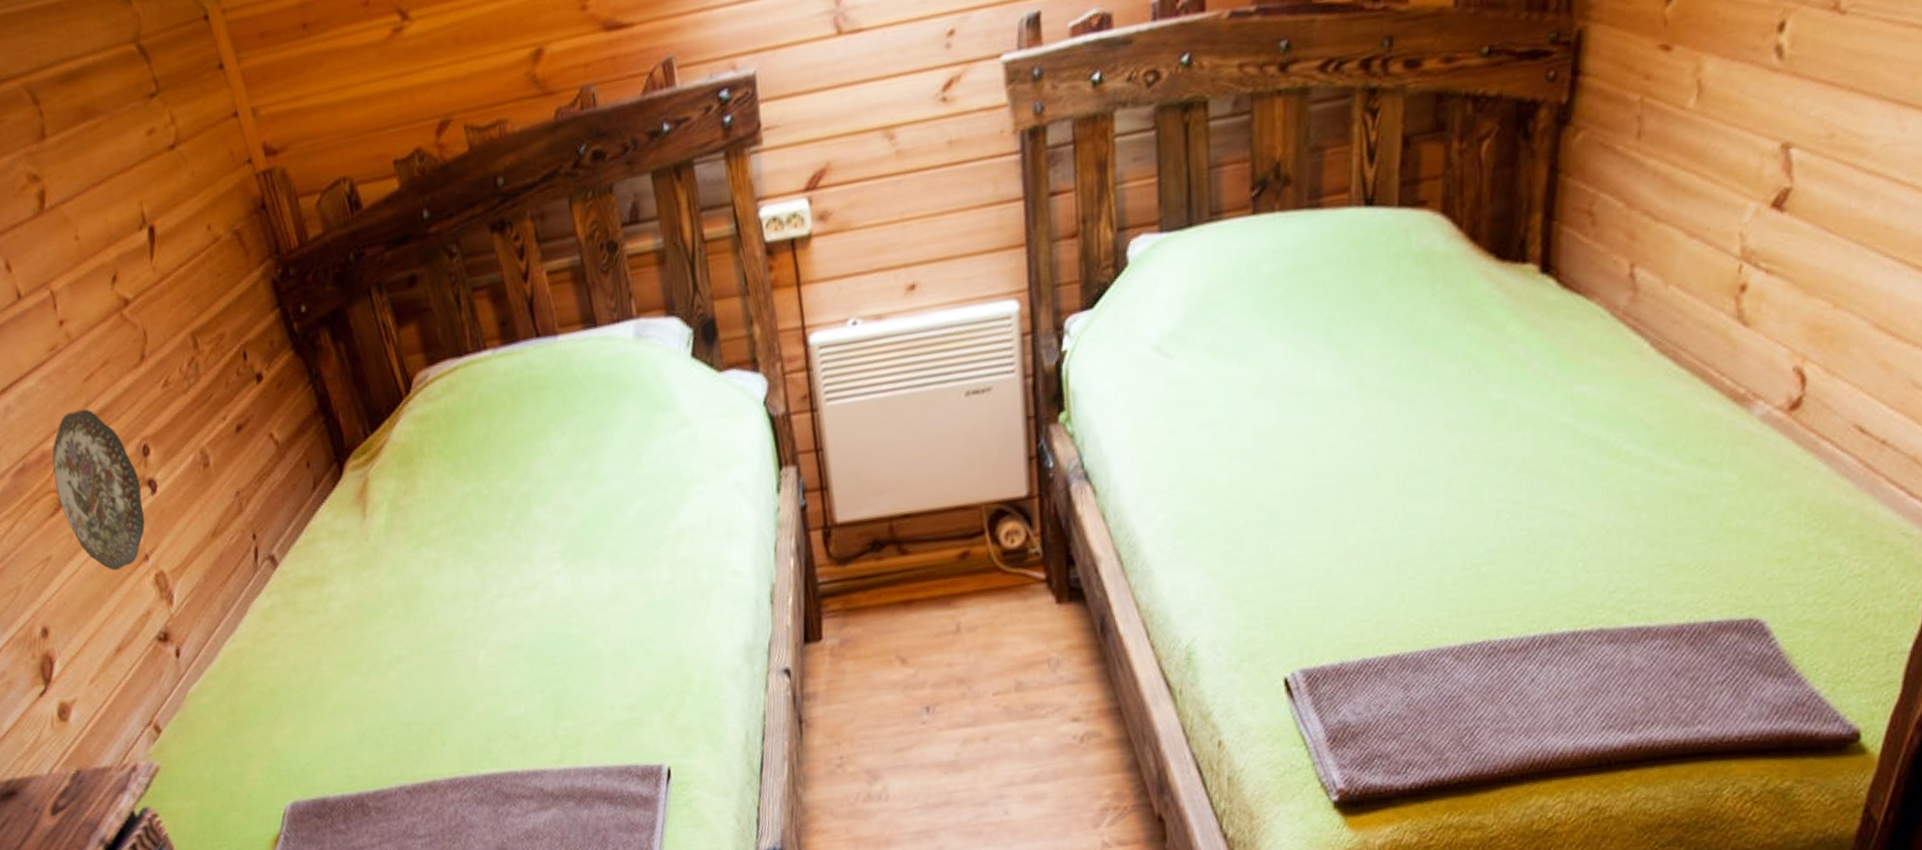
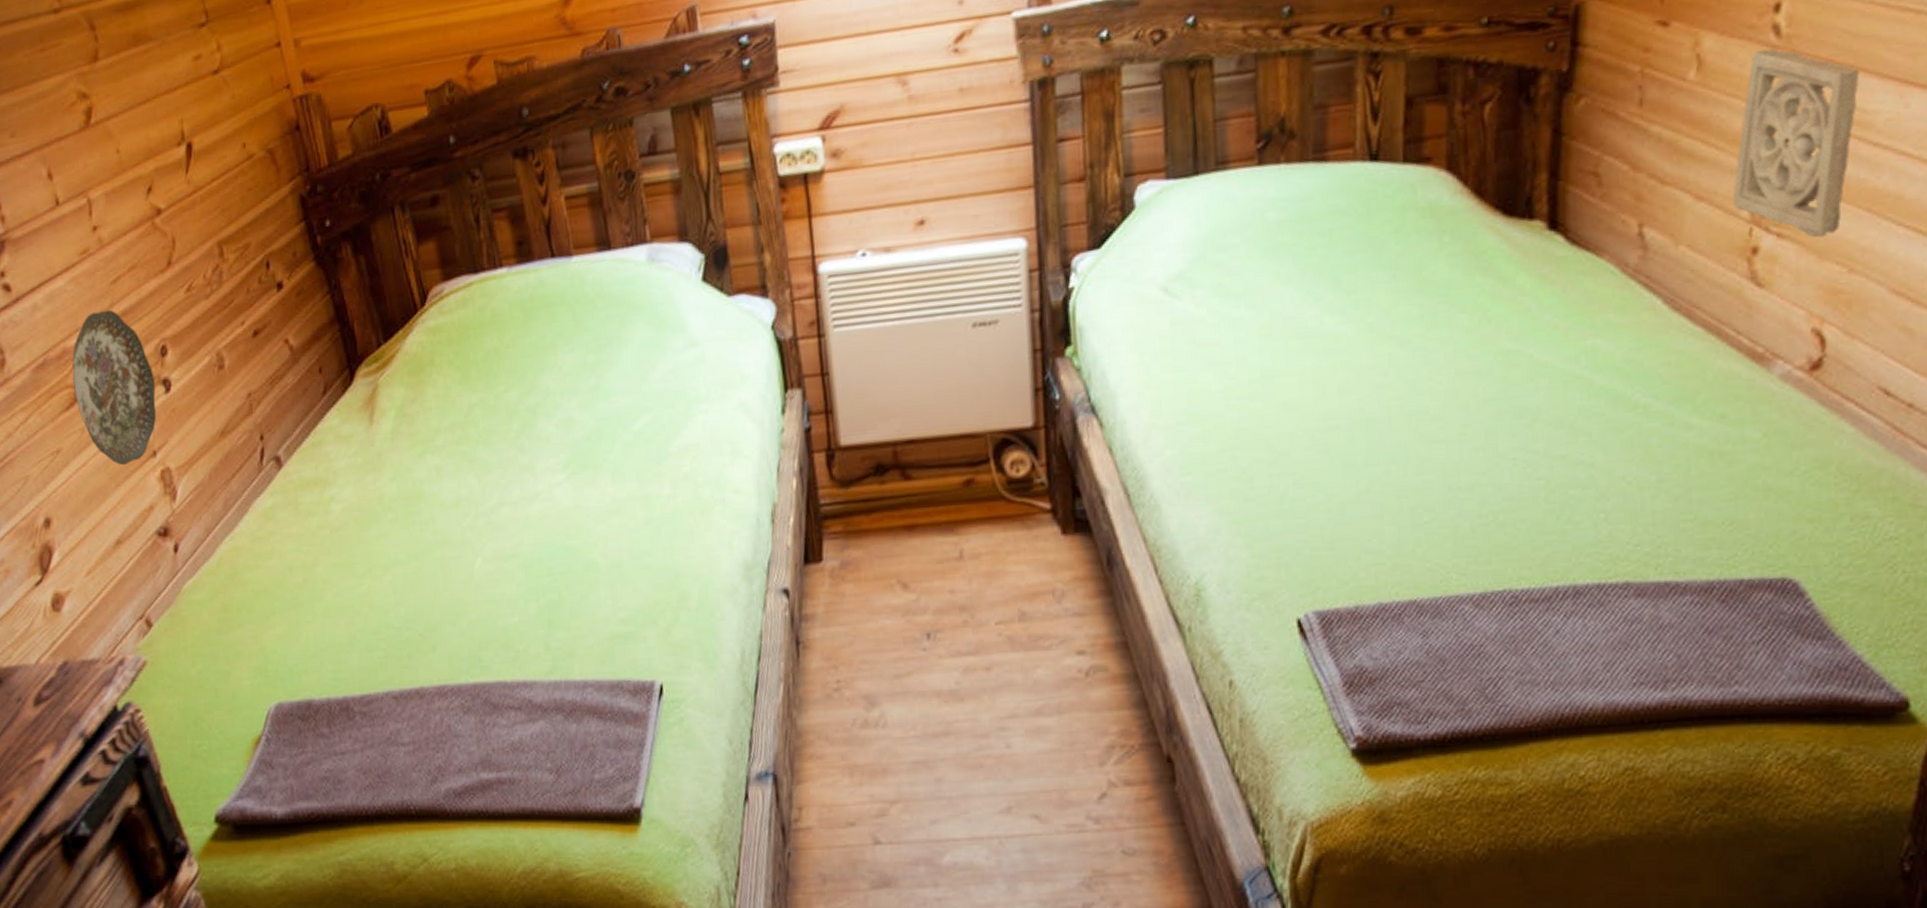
wall ornament: none [1724,72,1859,273] -> present [1732,48,1860,238]

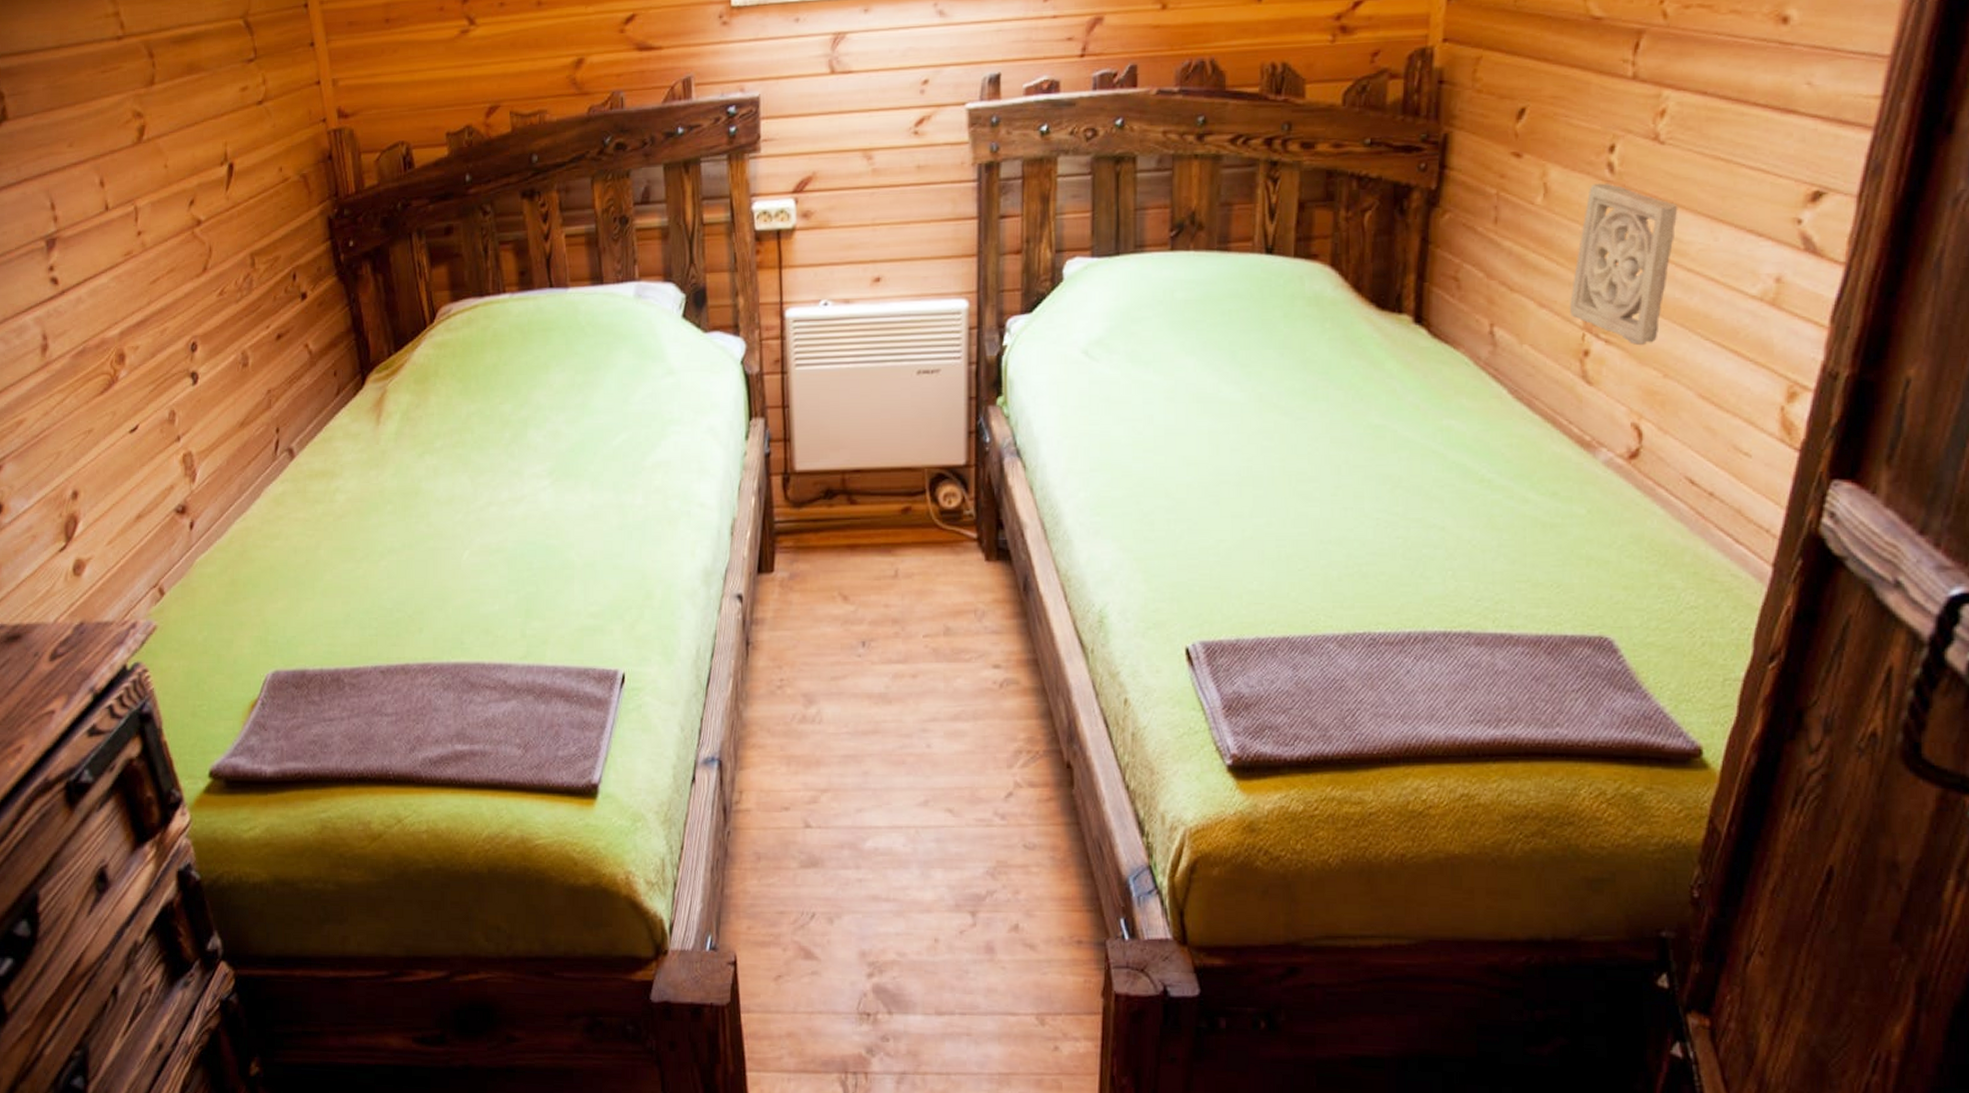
decorative plate: present [72,309,157,466] -> none [108,306,184,448]

